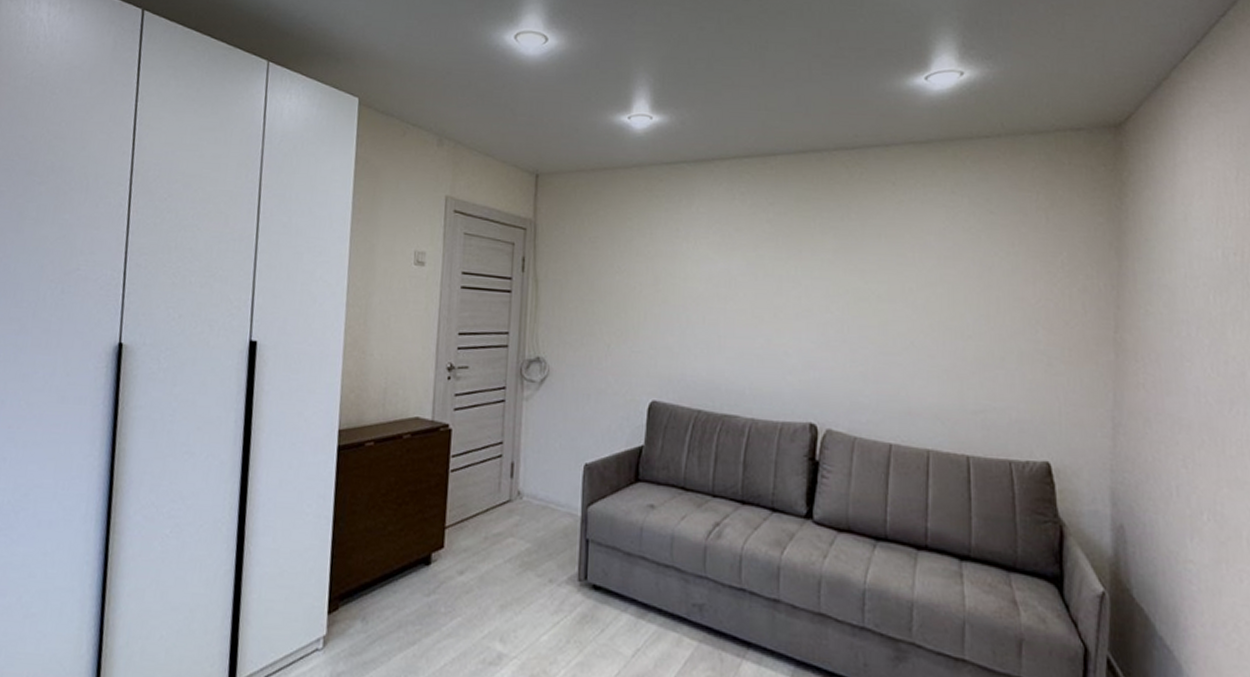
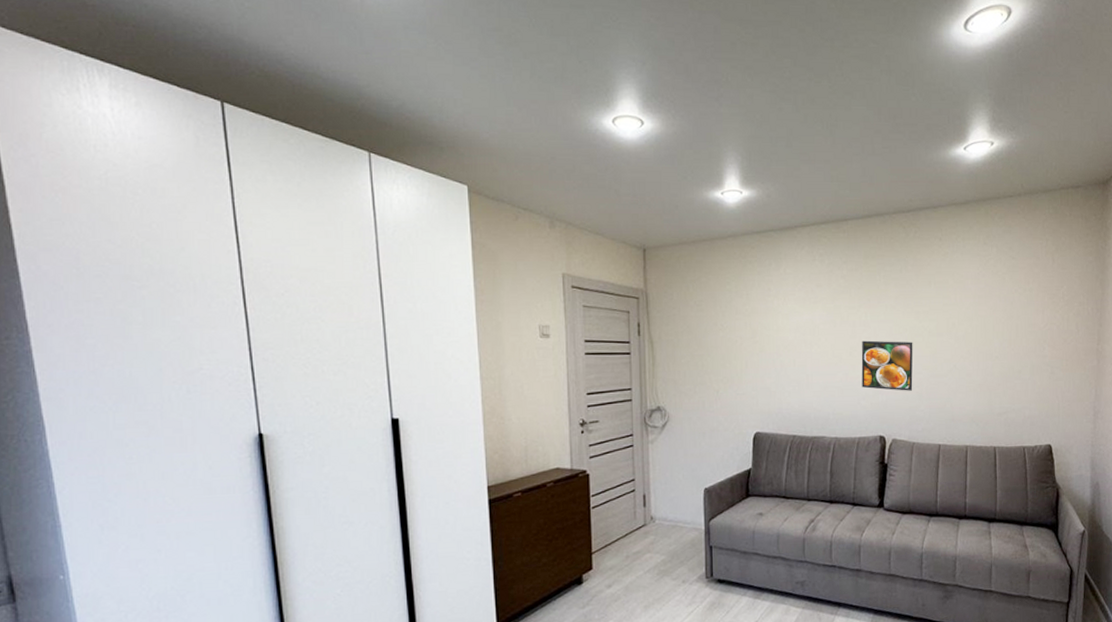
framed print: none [788,300,857,369] -> present [861,340,913,391]

